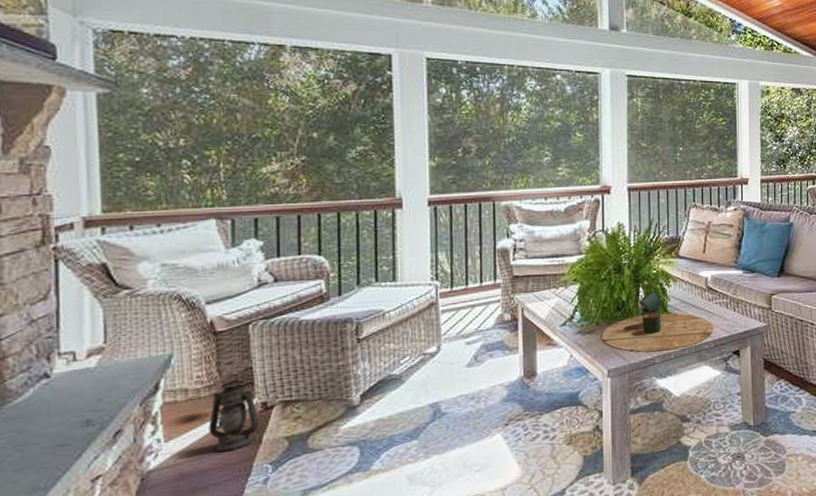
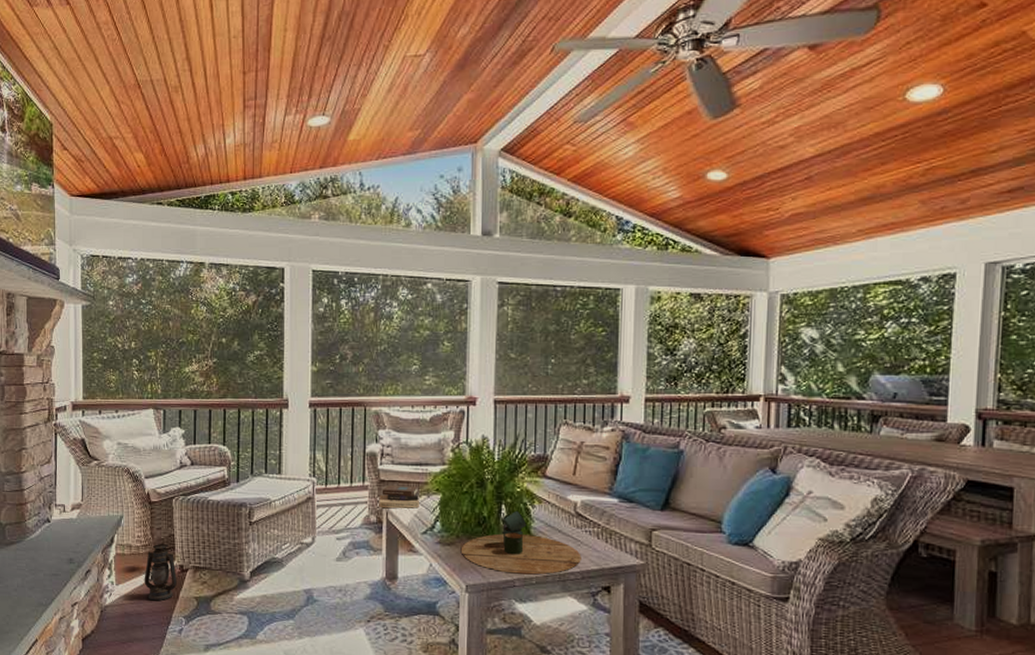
books: none [513,279,557,305] -> present [379,485,419,509]

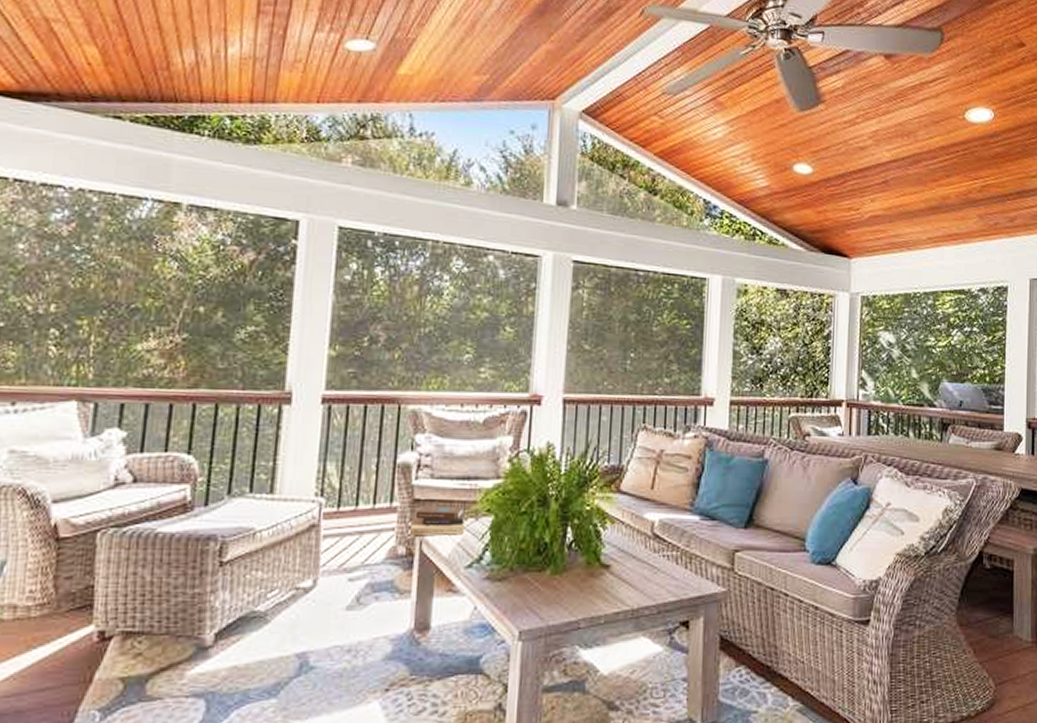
lantern: present [144,543,180,601] -> none [33,599,99,689]
decorative tray: present [460,510,582,575] -> none [514,533,658,613]

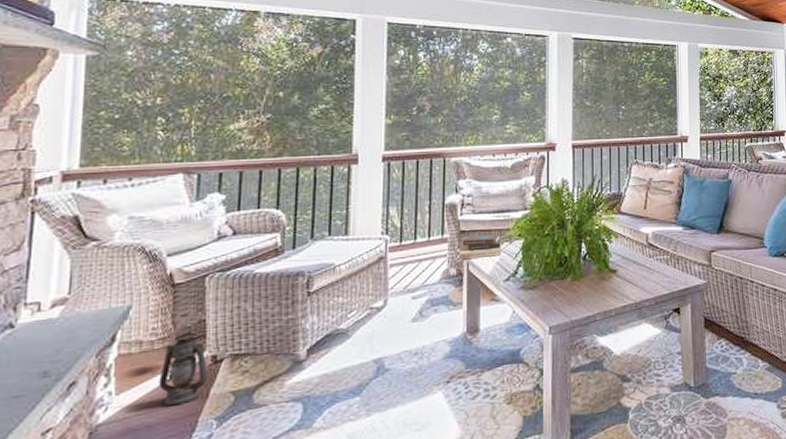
lantern: none [33,599,99,689] -> present [159,332,212,407]

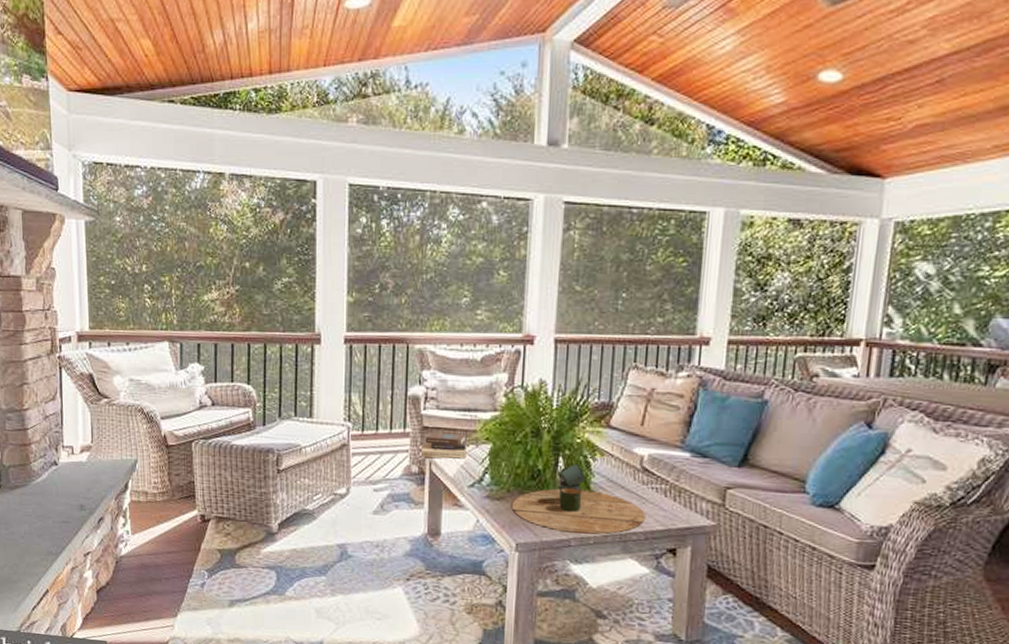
lantern: present [159,332,212,407] -> none [162,490,202,553]
decorative tray: none [543,247,654,309] -> present [511,463,646,534]

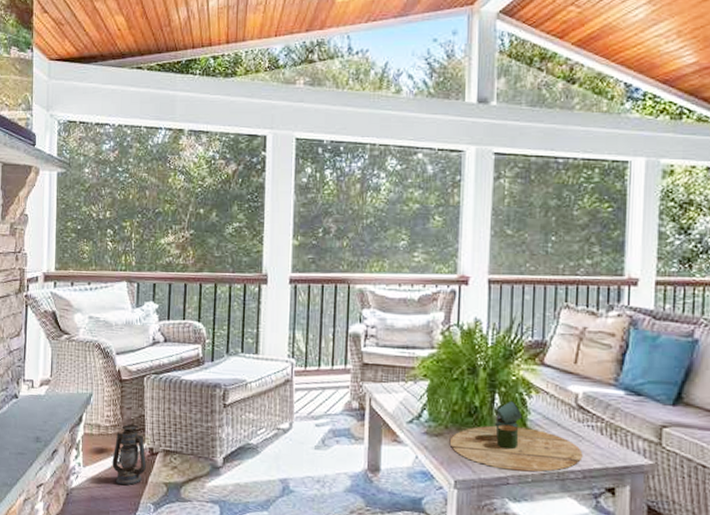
lantern: none [162,490,202,553] -> present [112,424,150,486]
books: present [421,433,467,459] -> none [361,369,405,395]

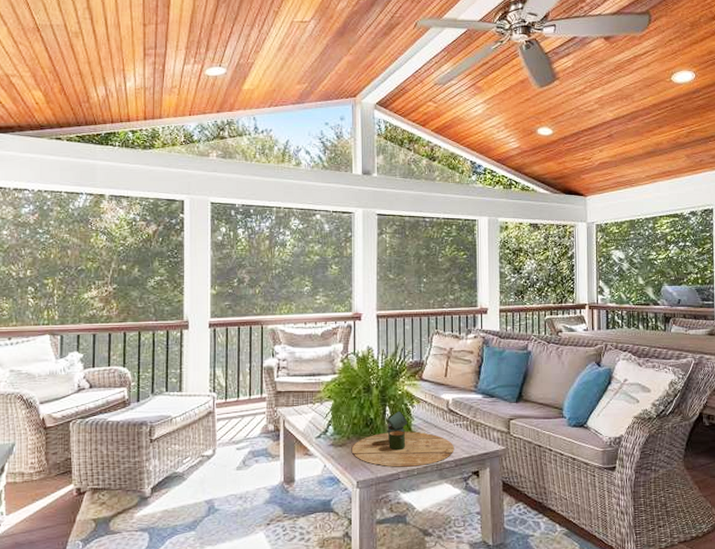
lantern: present [112,424,150,486] -> none [37,467,77,528]

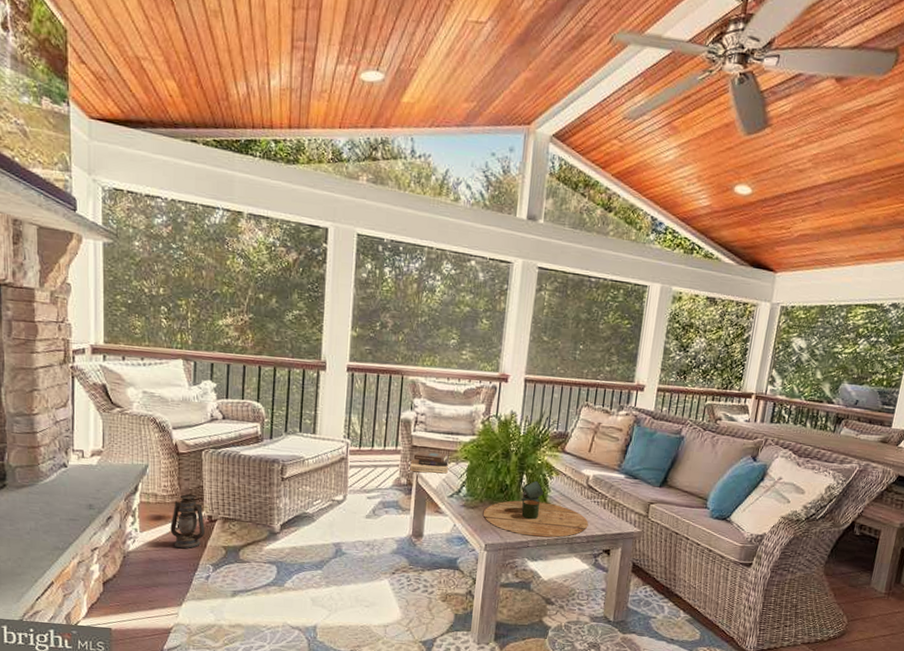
lantern: none [37,467,77,528] -> present [170,493,208,549]
books: none [276,395,313,417] -> present [410,451,449,474]

